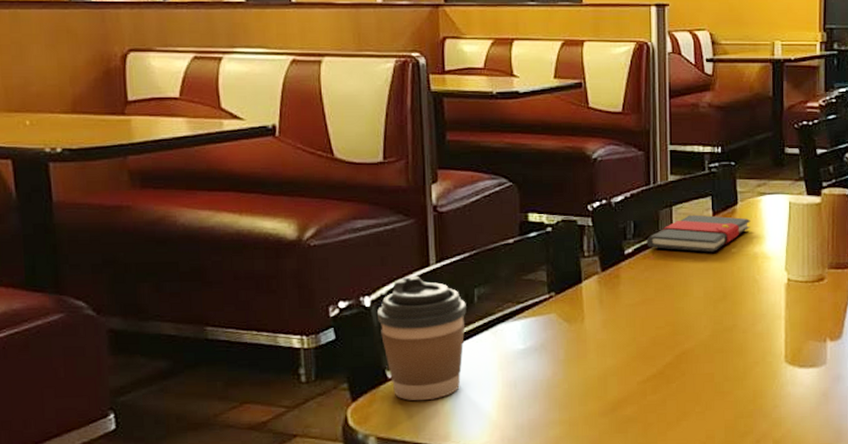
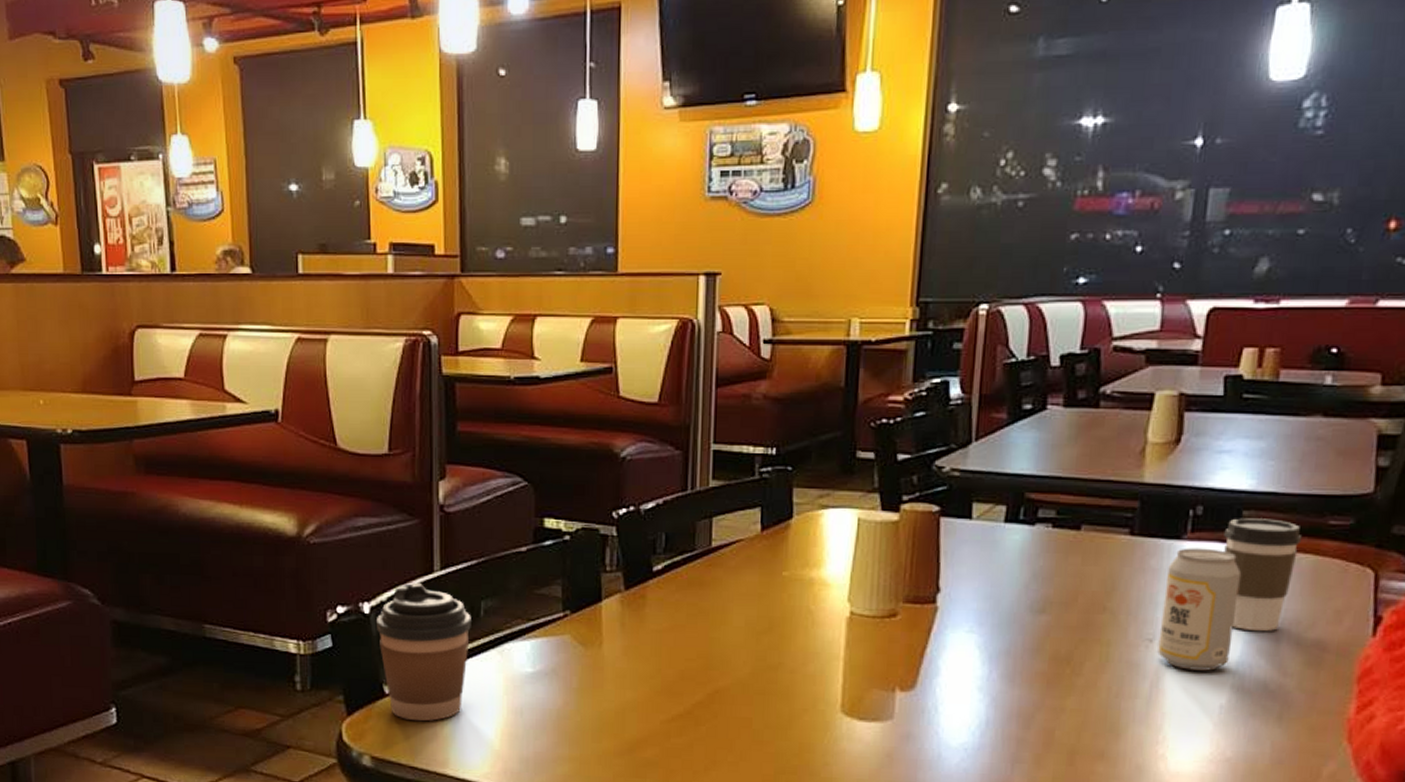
book: present [646,214,751,253] -> none [679,528,808,575]

